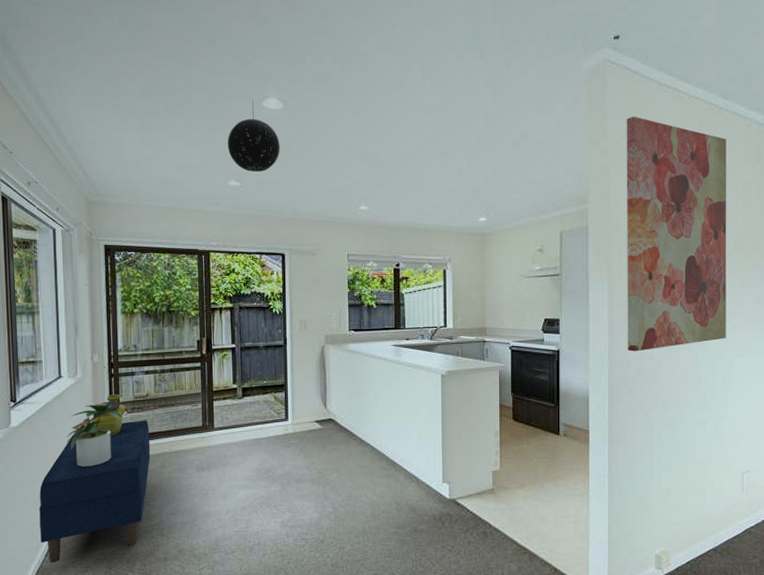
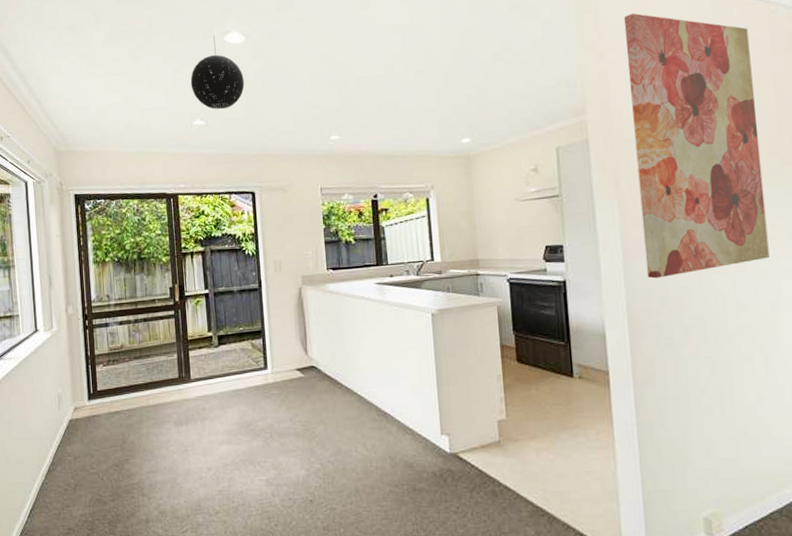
bench: present [39,420,151,563] -> none [20,373,128,525]
potted plant: present [66,402,122,467] -> none [44,356,98,423]
decorative vase: present [91,394,125,437] -> none [68,346,101,391]

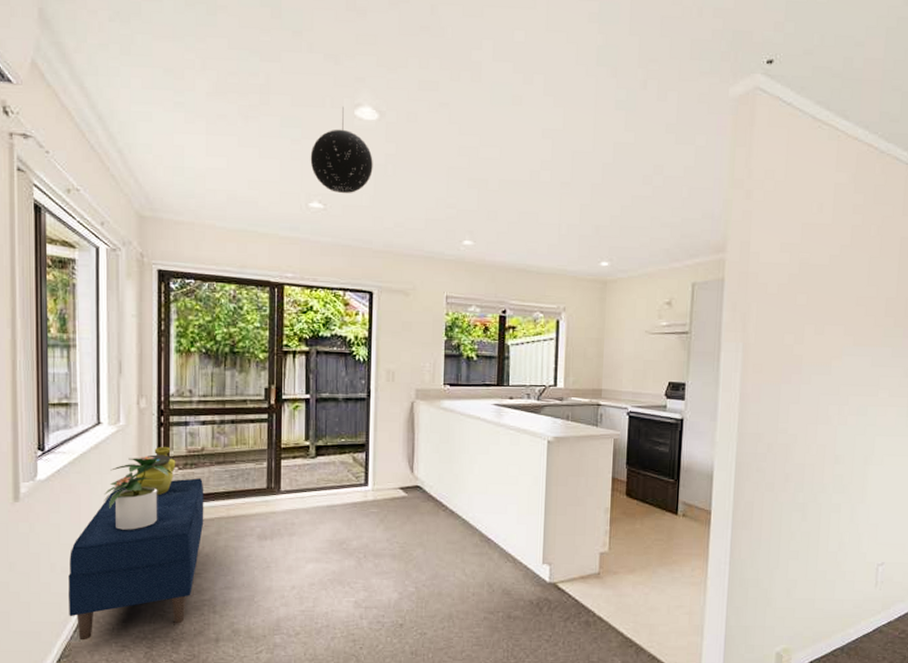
bench: none [20,373,128,525] -> present [68,478,204,641]
potted plant: none [44,356,98,423] -> present [104,455,172,530]
decorative vase: none [68,346,101,391] -> present [135,446,176,496]
wall art: present [623,13,770,279] -> none [759,154,886,425]

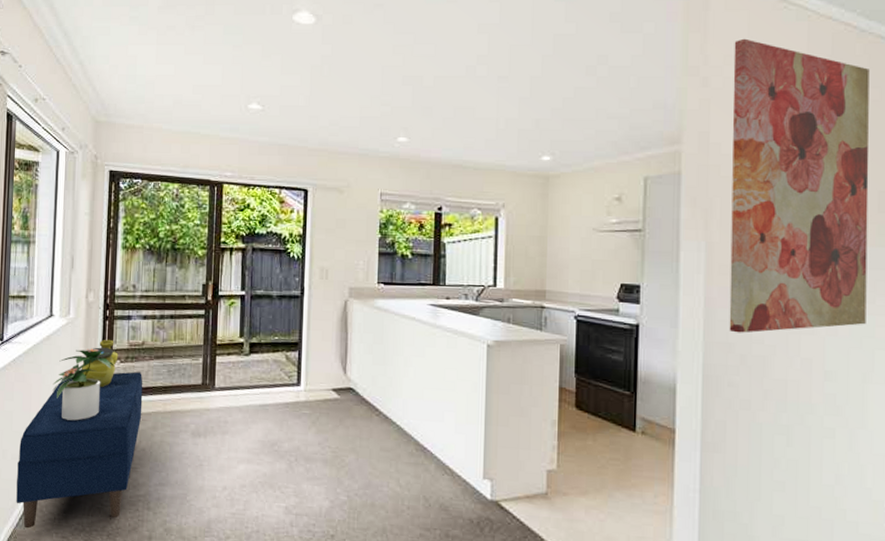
pendant light: present [310,106,373,193] -> none [250,12,310,94]
wall art: none [759,154,886,425] -> present [729,38,870,333]

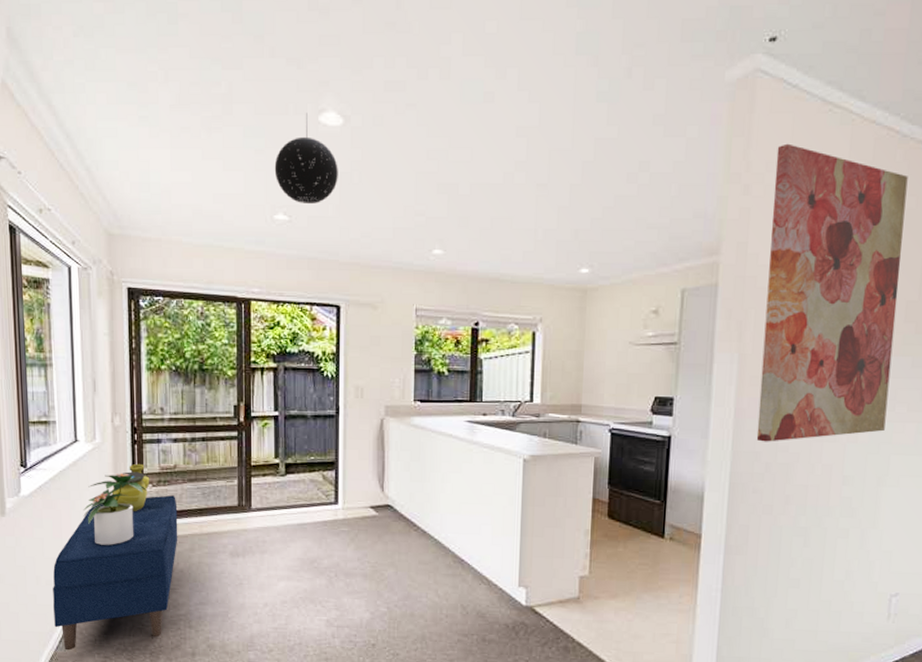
pendant light: none [250,12,310,94] -> present [274,112,338,203]

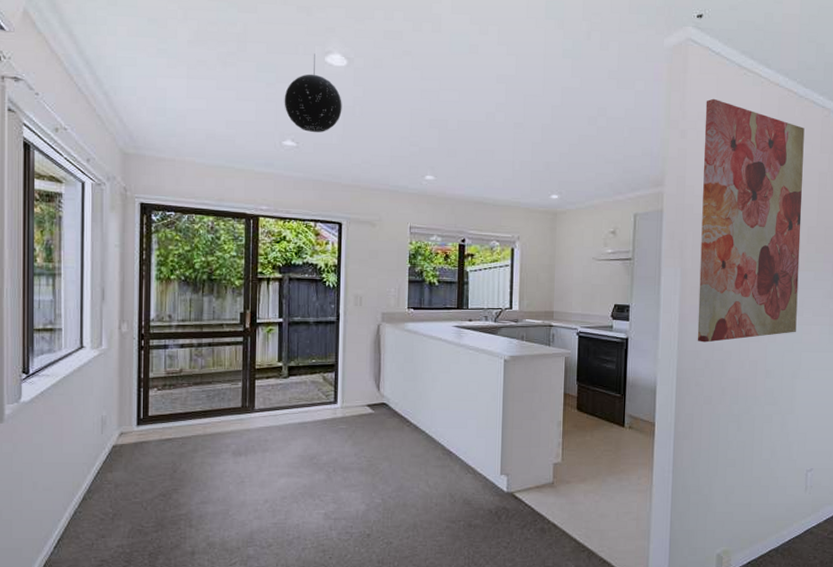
bench: present [53,495,178,651] -> none [50,398,182,556]
potted plant: present [83,473,147,545] -> none [86,377,152,449]
decorative vase: present [111,463,150,512] -> none [116,368,155,416]

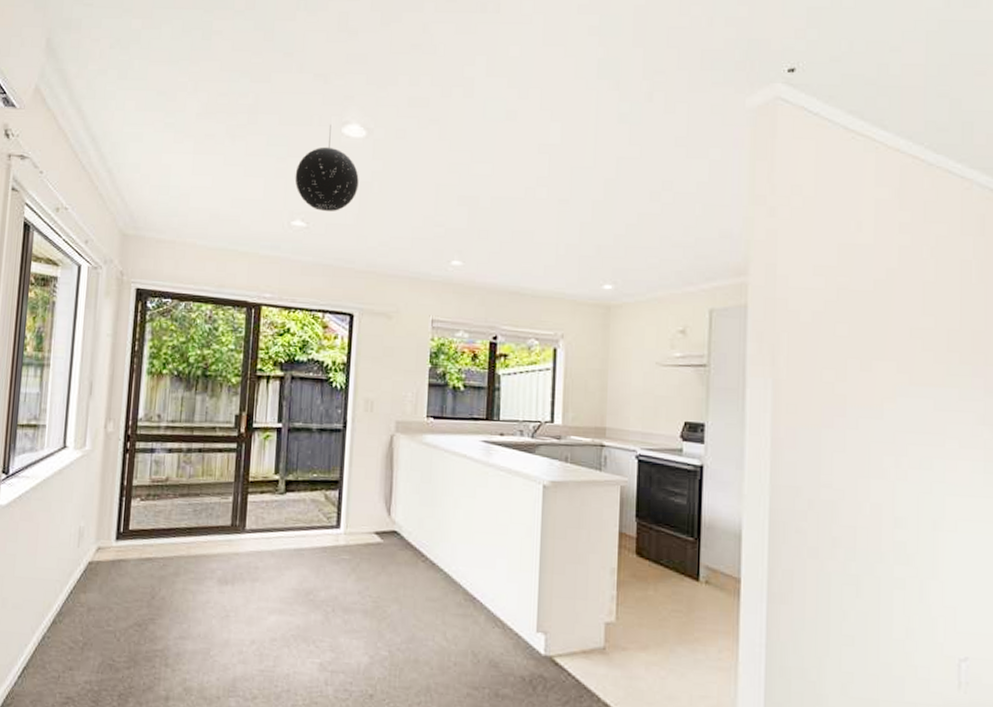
wall art: present [697,98,805,343] -> none [796,168,938,476]

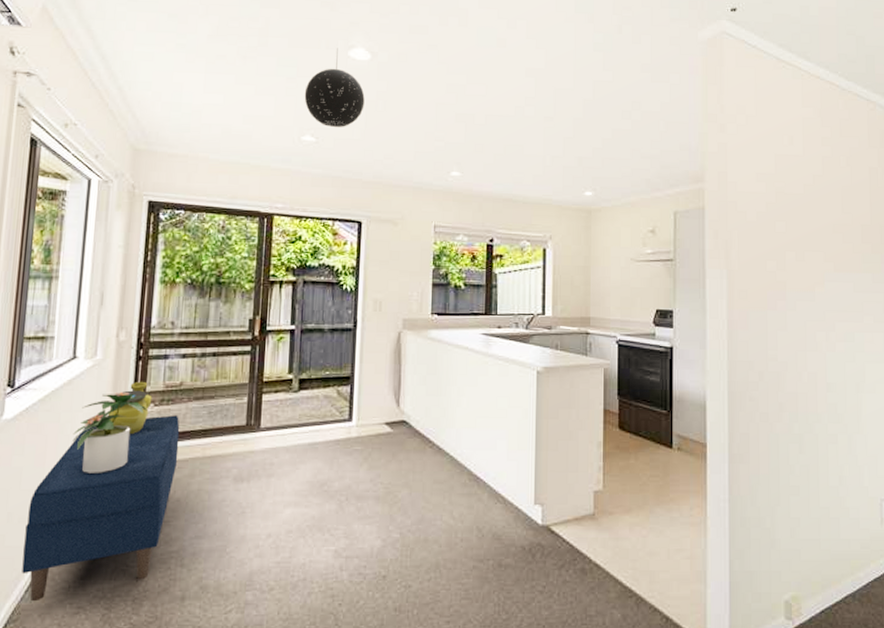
bench: none [15,511,166,688] -> present [22,415,180,602]
potted plant: none [62,484,134,566] -> present [72,391,147,473]
decorative vase: none [96,474,139,529] -> present [107,381,152,435]

